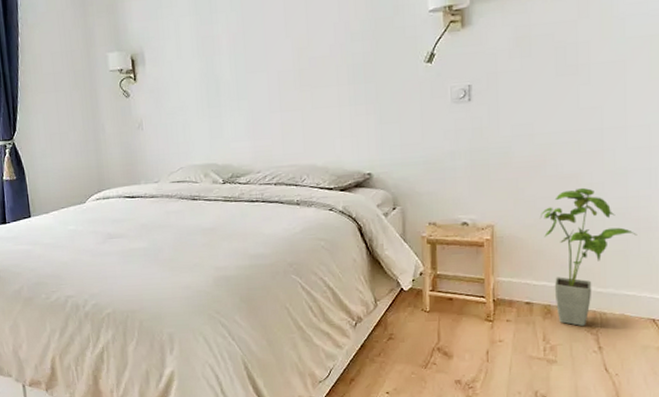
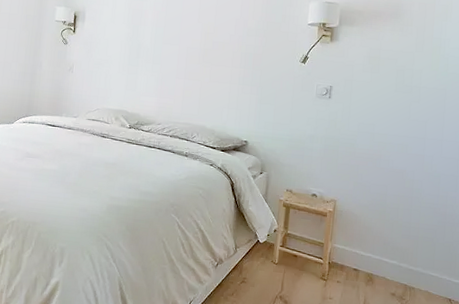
house plant: present [541,187,637,327] -> none [373,182,444,297]

